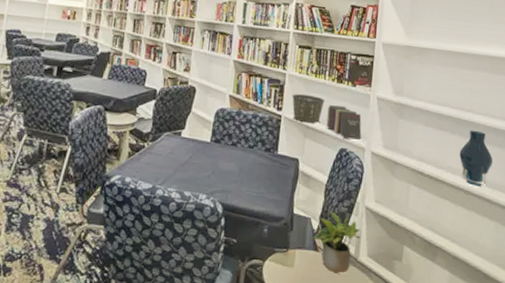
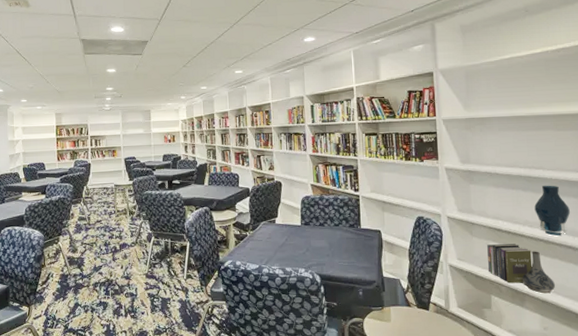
basket: present [292,94,325,124] -> none [366,175,397,199]
potted plant: present [311,209,361,274] -> none [402,270,449,324]
books: present [326,105,362,140] -> none [400,180,436,208]
books: none [405,188,450,235] -> present [487,244,533,283]
decorative vase: none [436,200,469,249] -> present [522,251,556,294]

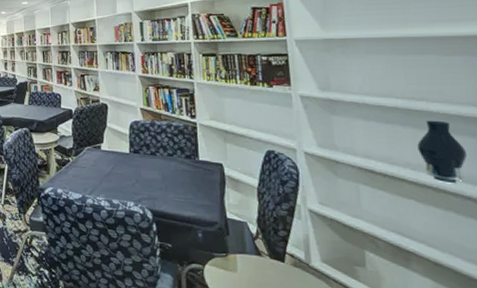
books: present [487,244,533,283] -> none [357,188,419,239]
decorative vase: present [522,251,556,294] -> none [404,200,452,255]

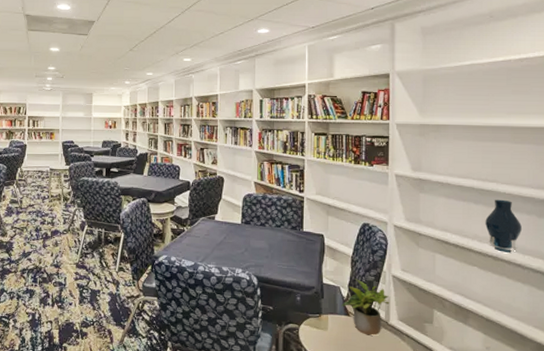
potted plant: none [251,213,309,280] -> present [341,279,390,336]

